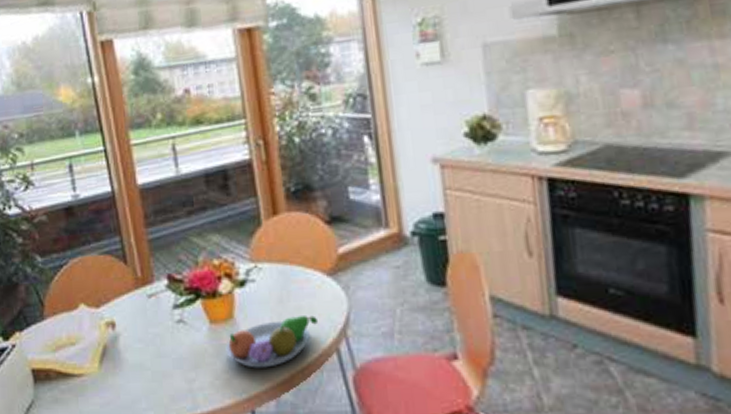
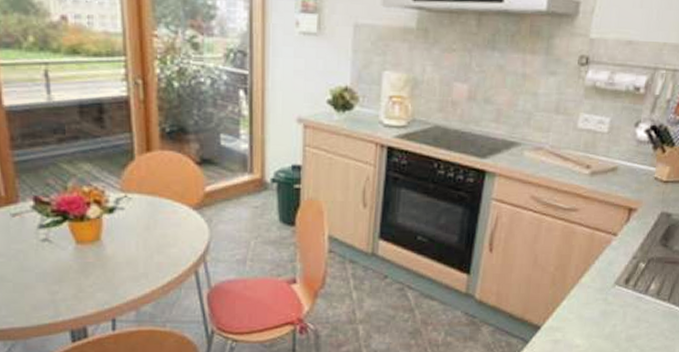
fruit bowl: present [226,314,319,368] -> none [91,241,181,284]

